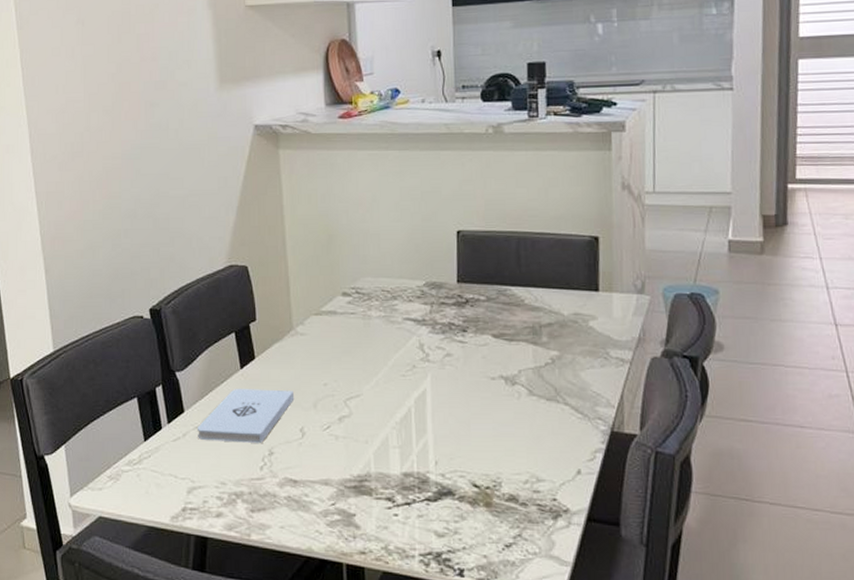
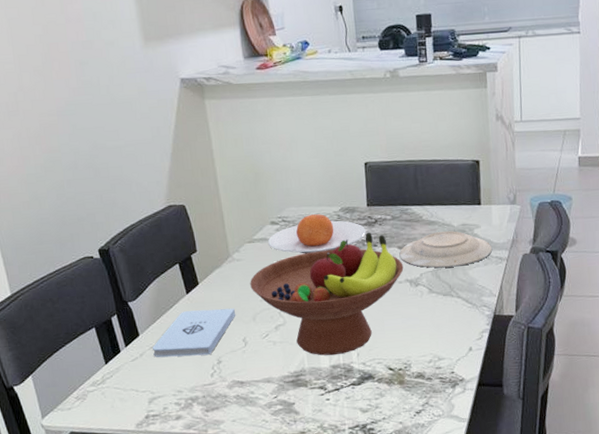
fruit bowl: none [313,313,498,461] -> present [250,232,404,356]
plate: none [338,288,455,334] -> present [268,214,367,254]
plate: none [493,321,612,365] -> present [399,231,493,268]

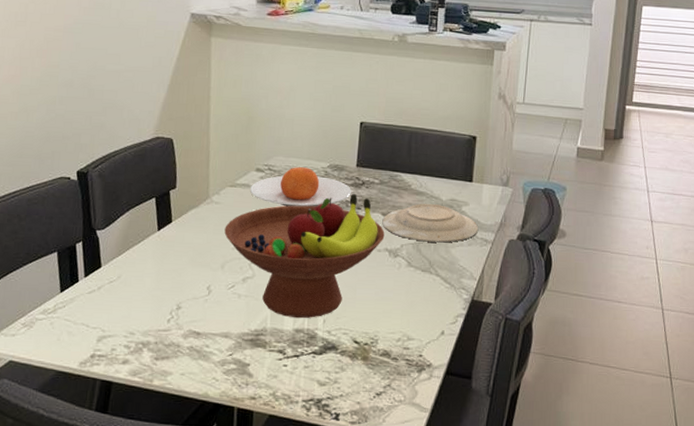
notepad: present [153,308,236,357] -> none [112,248,205,298]

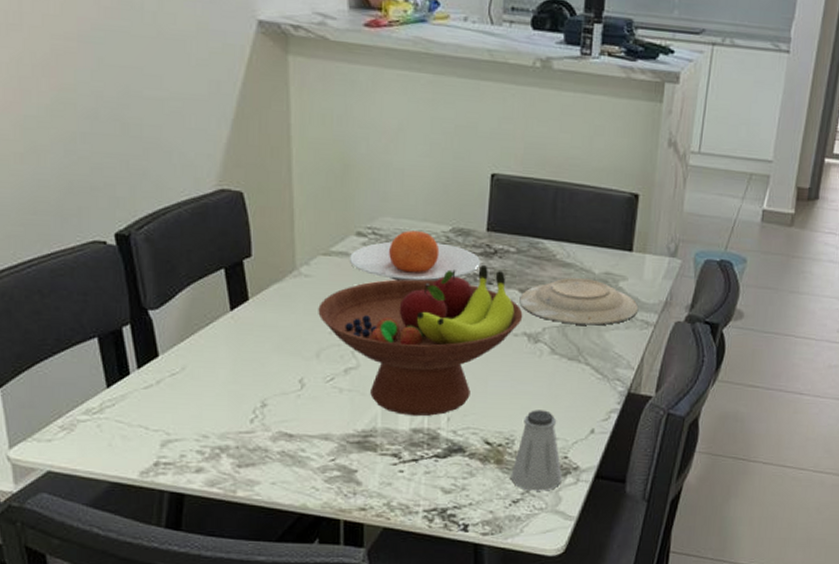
saltshaker: none [375,314,418,385] -> present [511,410,562,491]

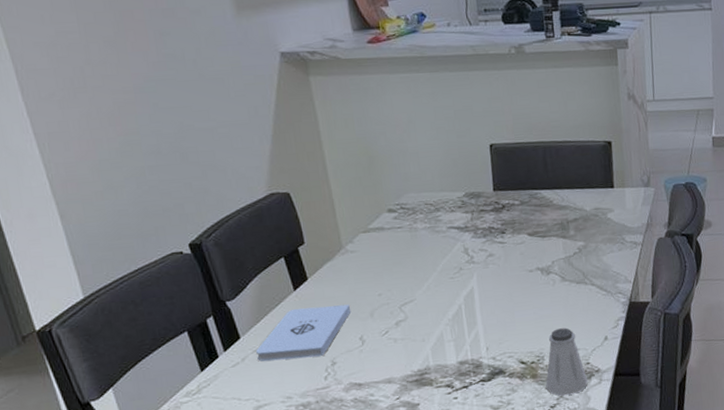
notepad: none [175,333,295,394] -> present [256,304,351,362]
fruit bowl: present [318,264,523,417] -> none [366,218,534,352]
plate: present [350,230,481,282] -> none [385,200,494,244]
plate: present [519,278,639,326] -> none [529,215,627,255]

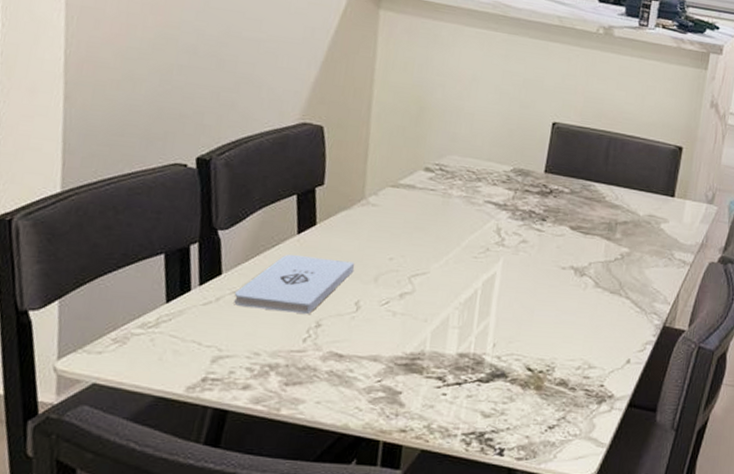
saltshaker: present [545,328,588,396] -> none [548,339,597,418]

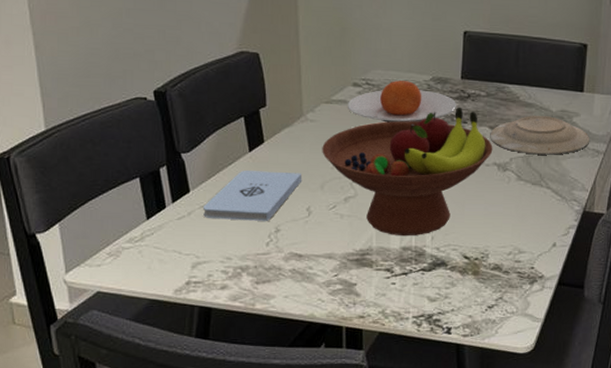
fruit bowl: none [380,202,572,342] -> present [322,107,493,236]
plate: none [416,168,537,216] -> present [348,80,457,123]
plate: none [569,218,678,263] -> present [490,116,590,155]

